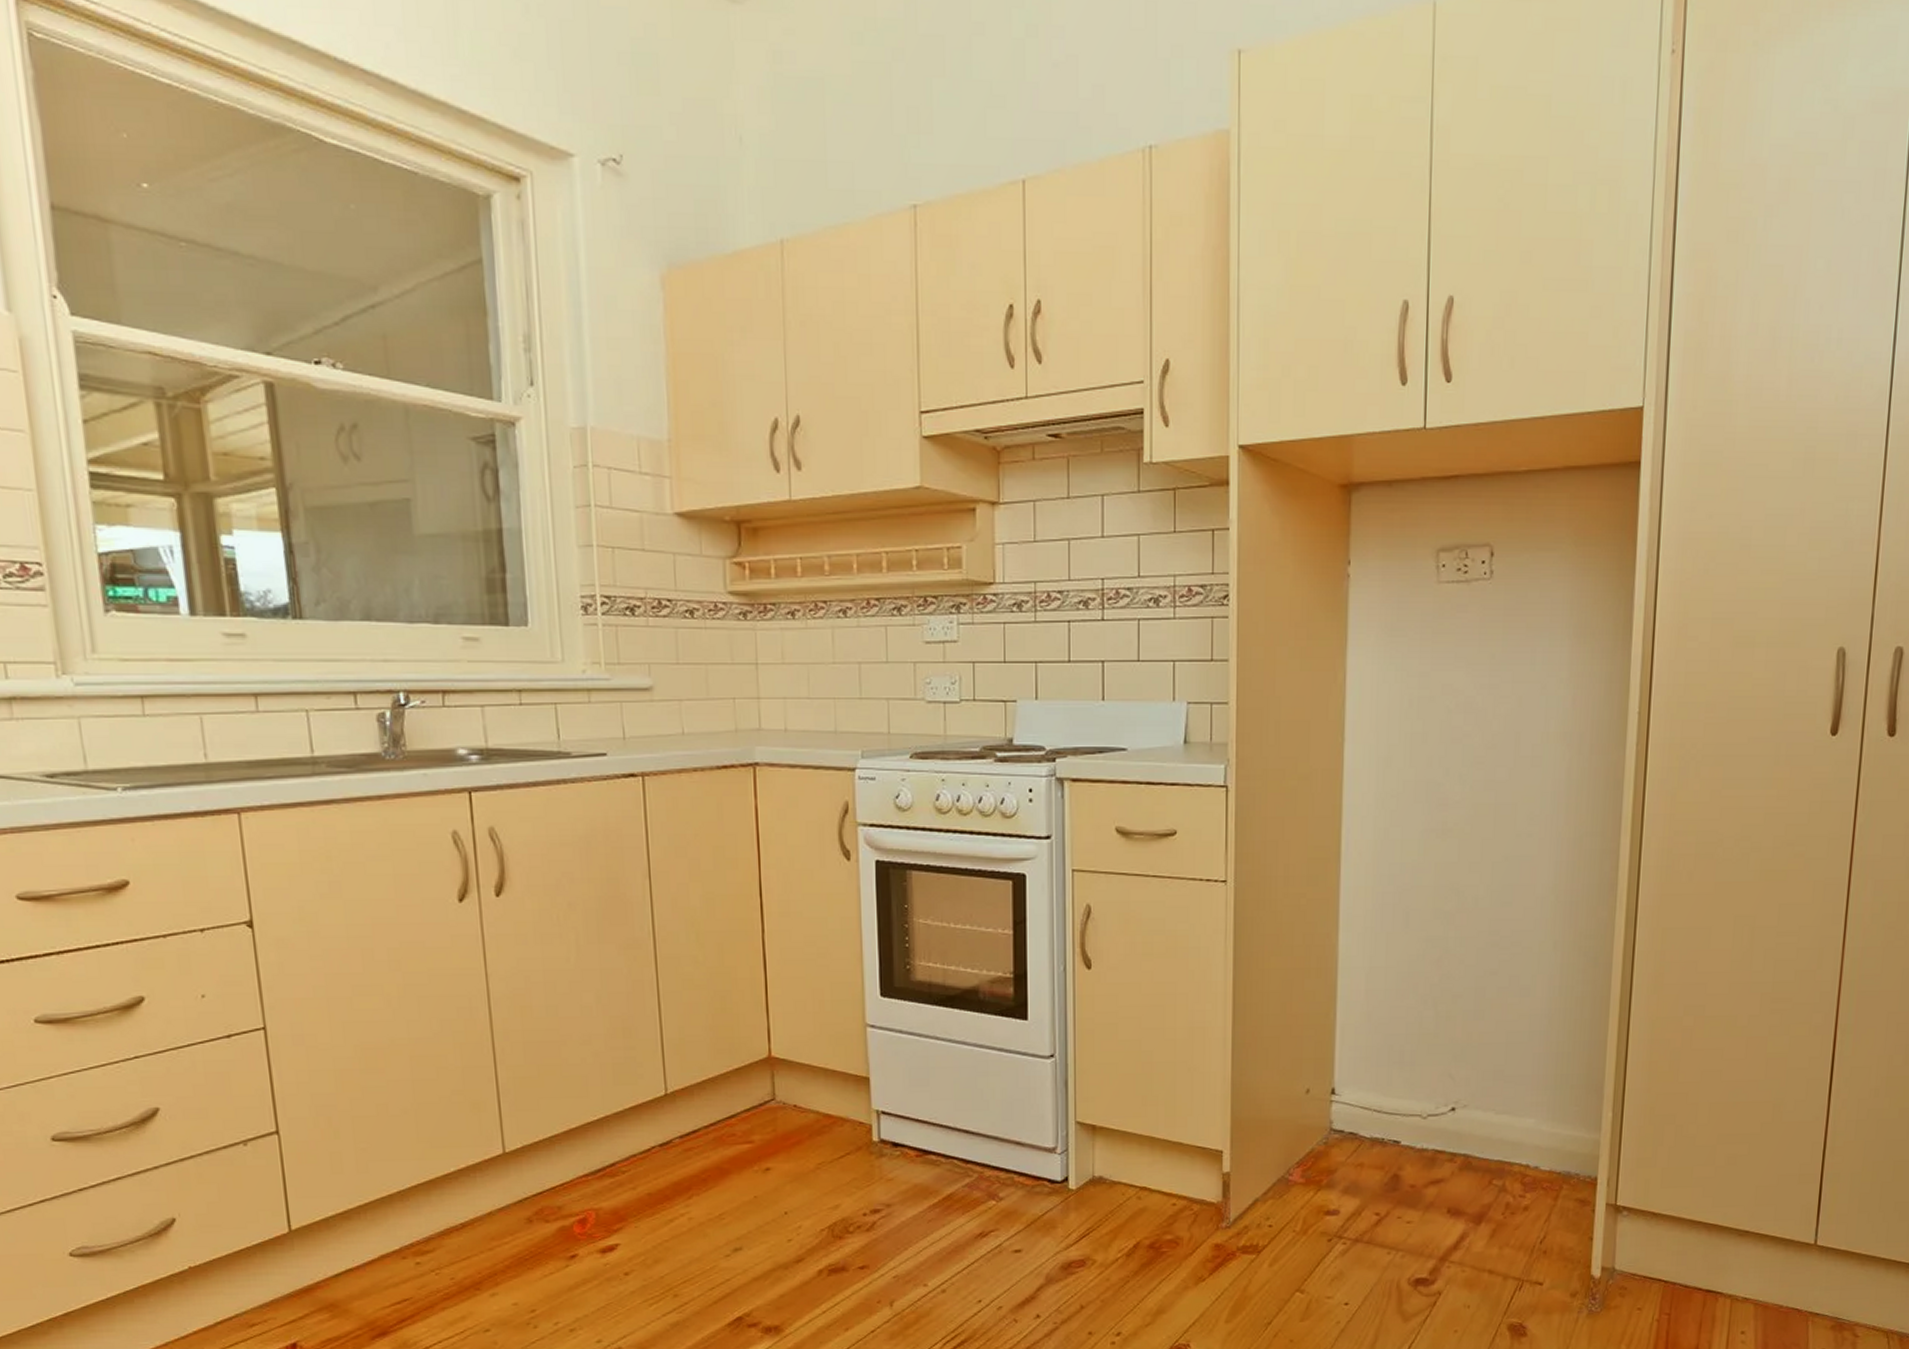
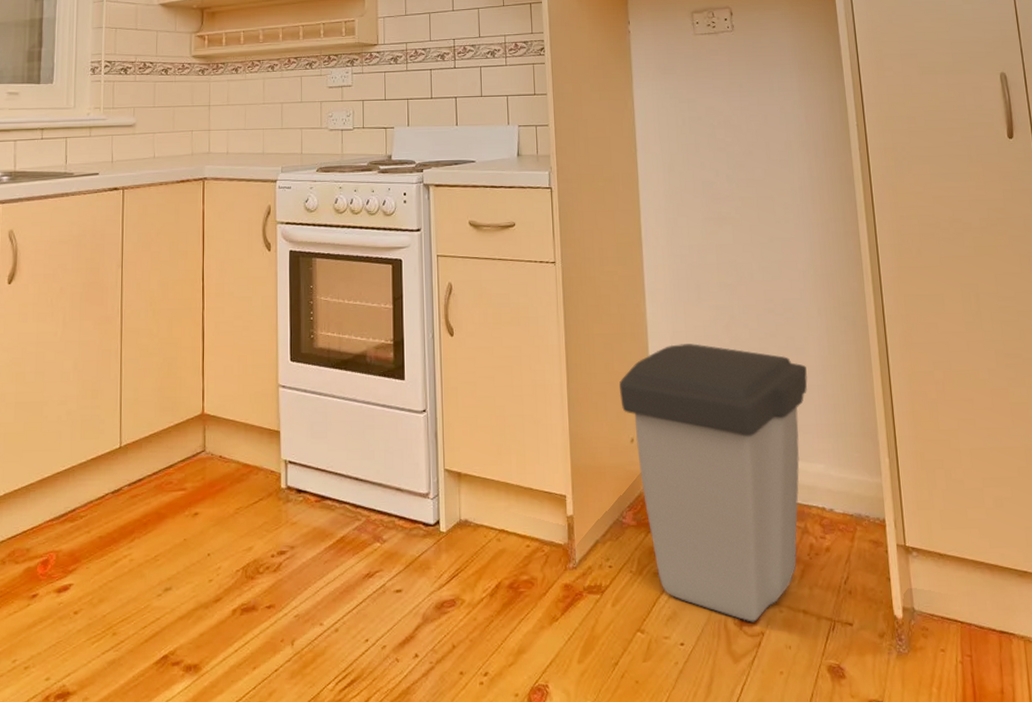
trash can: none [1297,982,1530,1282] -> present [619,344,808,622]

